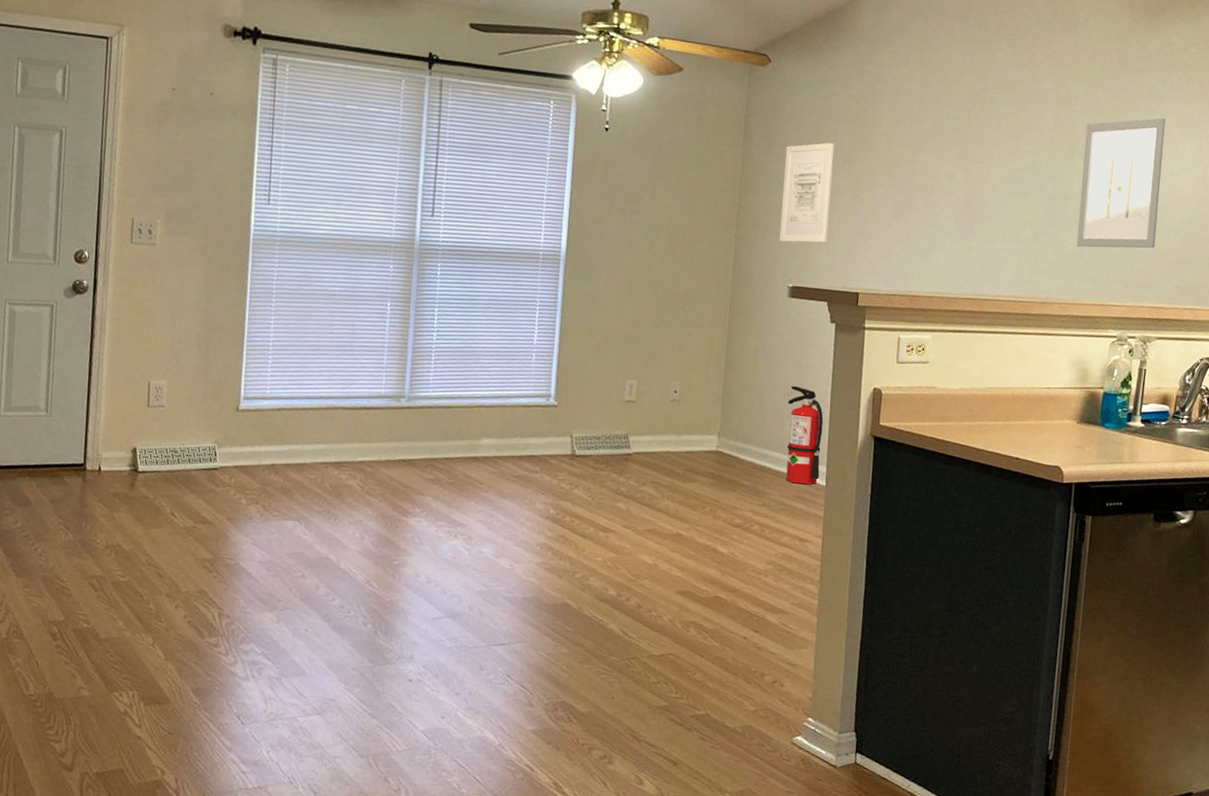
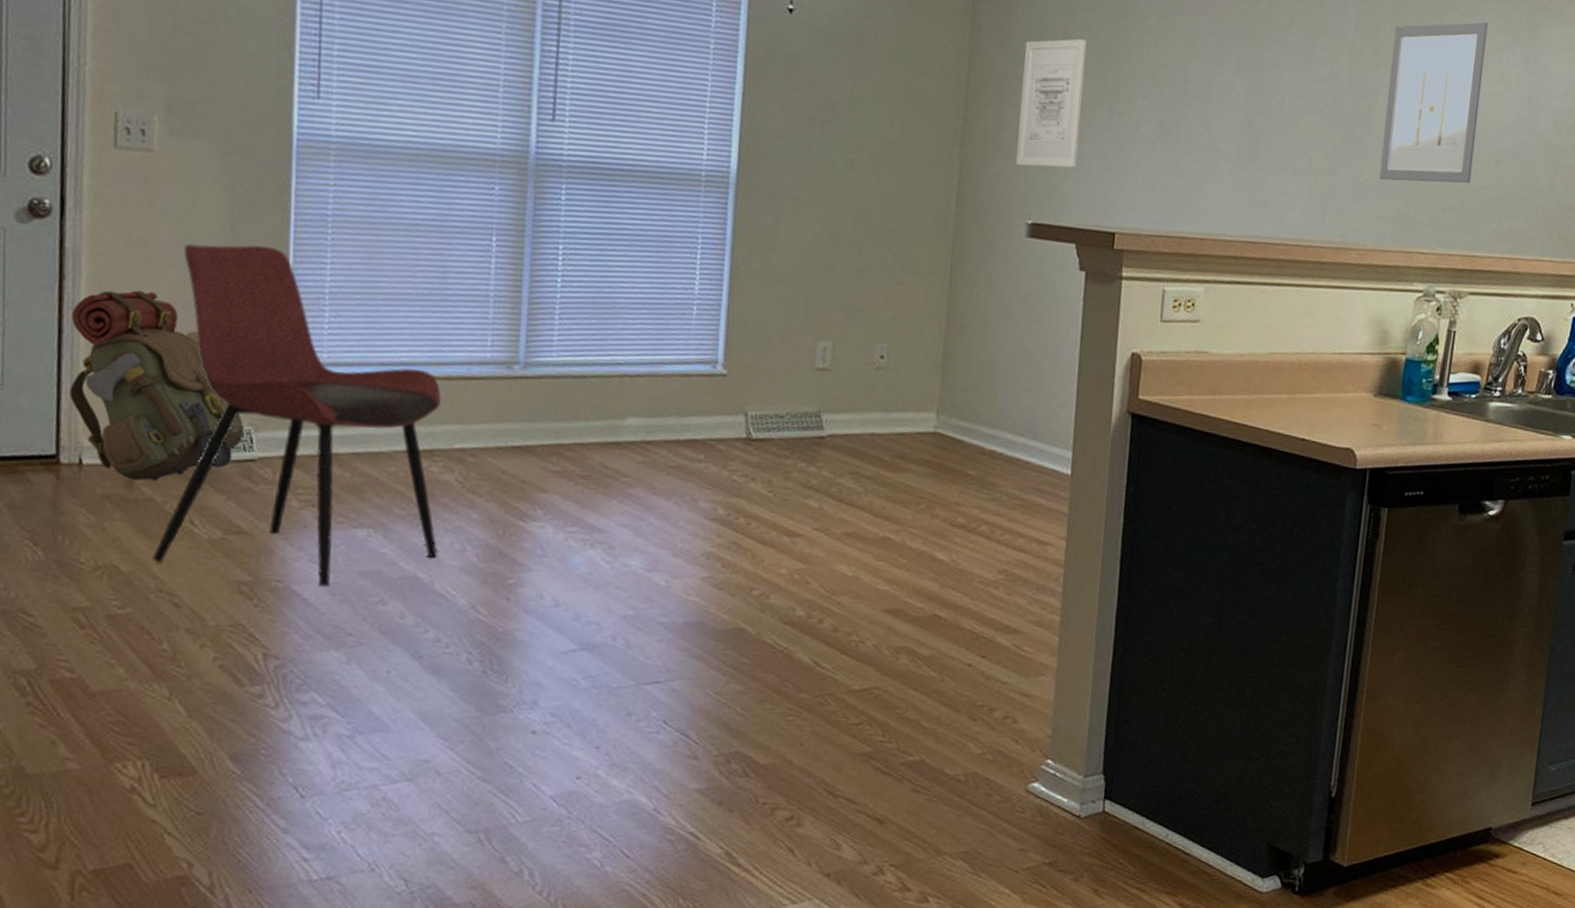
backpack: none [94,345,212,483] -> present [69,290,245,481]
dining chair: none [145,311,349,565] -> present [152,243,441,588]
fire extinguisher: present [785,385,824,485] -> none [1021,349,1070,474]

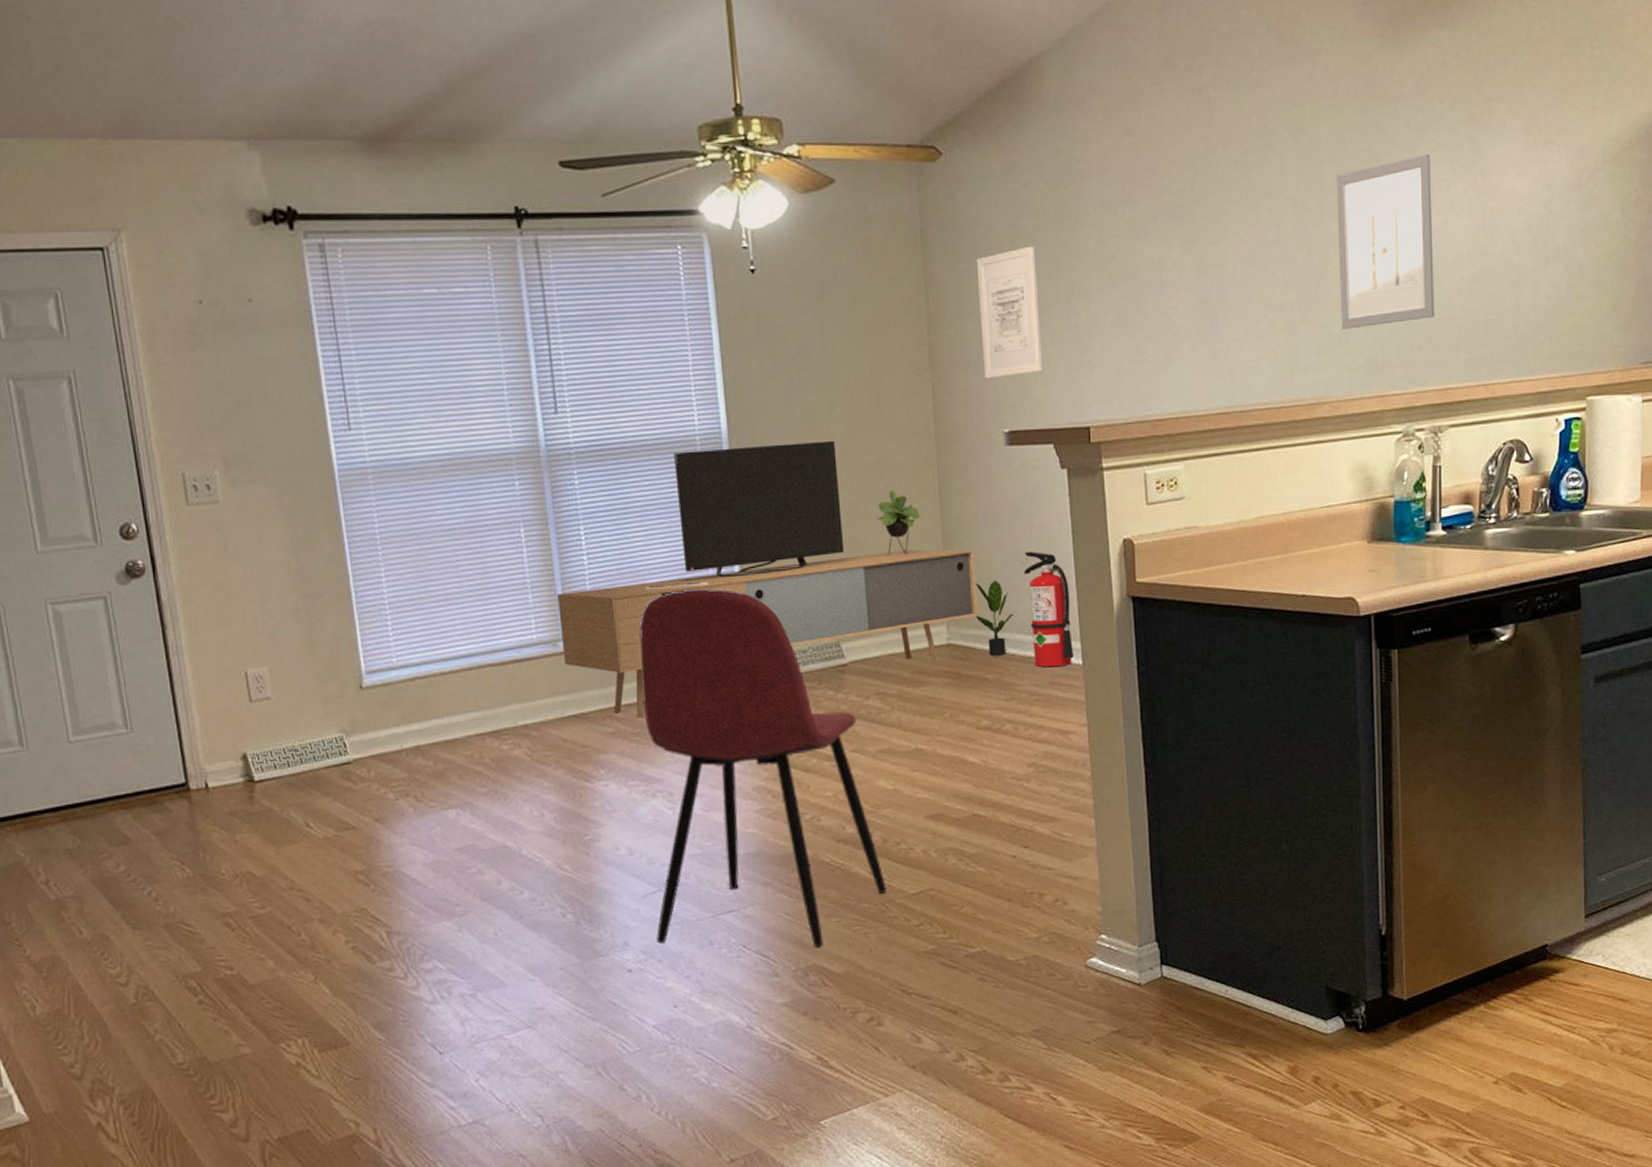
backpack: present [69,290,245,481] -> none [177,627,338,796]
dining chair: present [152,243,441,588] -> none [260,570,520,866]
media console: none [516,184,977,461] -> present [557,440,979,719]
dining chair: none [569,331,830,735] -> present [639,589,887,949]
potted plant: none [968,373,1009,453] -> present [974,579,1014,656]
fire extinguisher: none [1021,349,1070,474] -> present [1021,551,1074,668]

